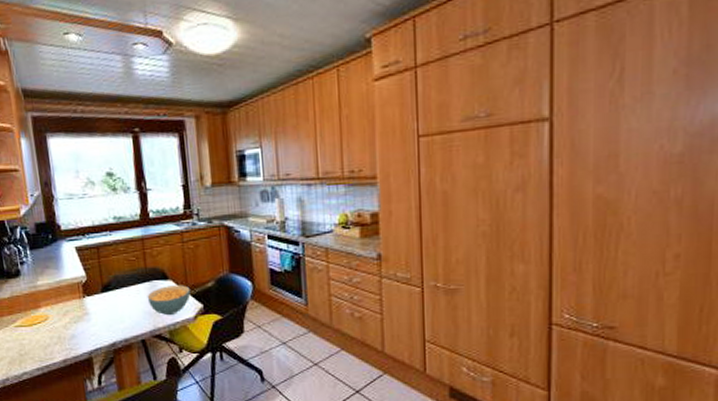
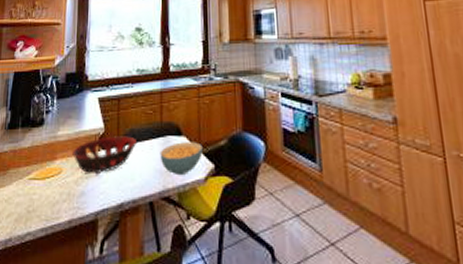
decorative bowl: none [56,282,123,318] -> present [72,136,138,173]

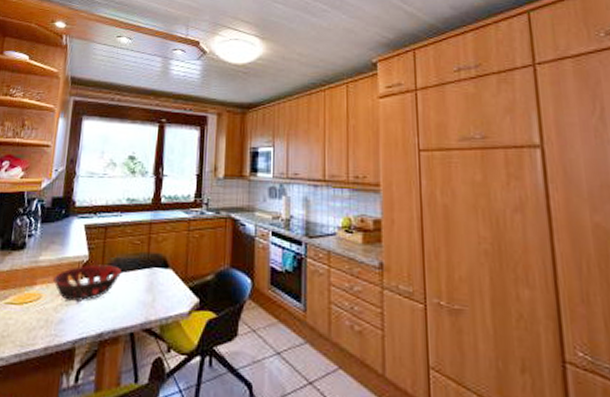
cereal bowl: present [160,142,203,176] -> none [144,274,189,308]

